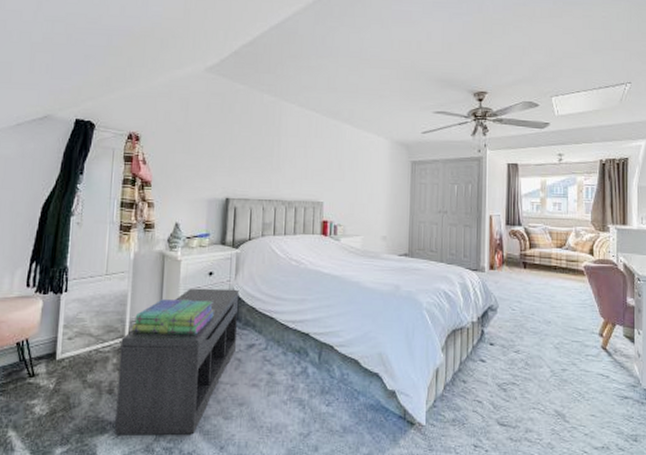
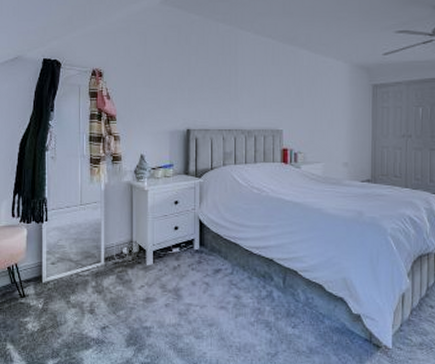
bench: present [115,288,240,435] -> none [98,216,204,352]
stack of books: present [131,299,214,335] -> none [107,227,181,260]

